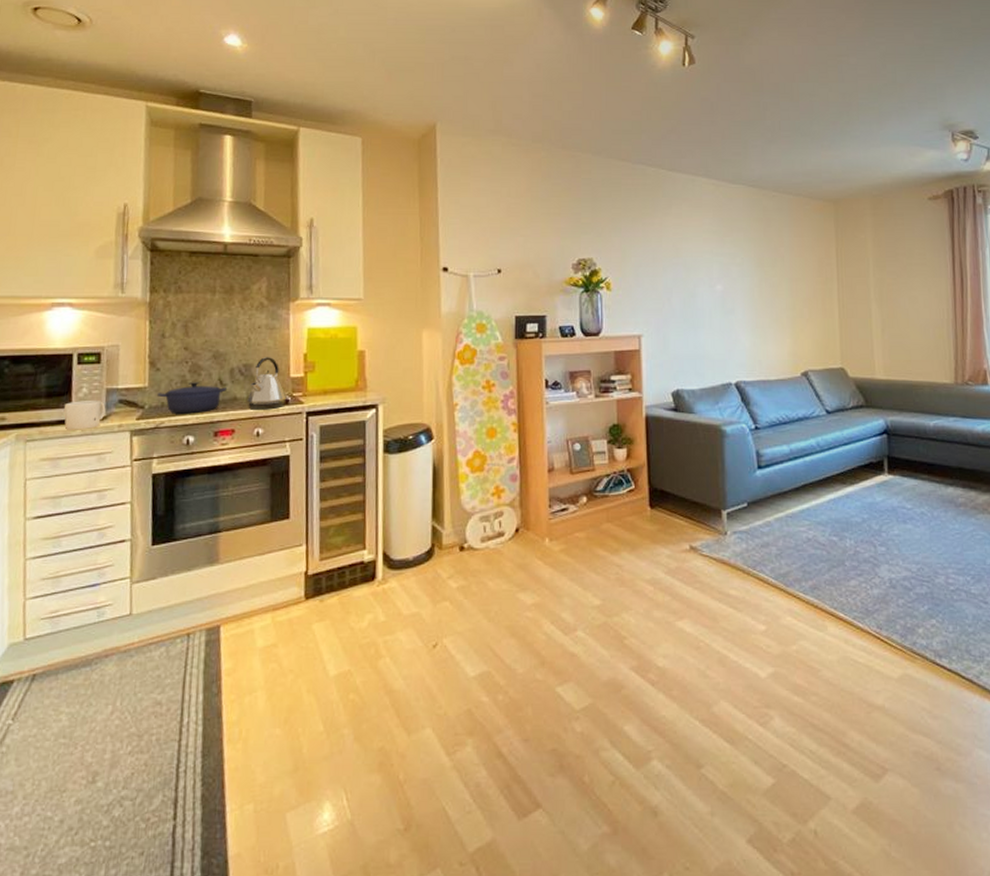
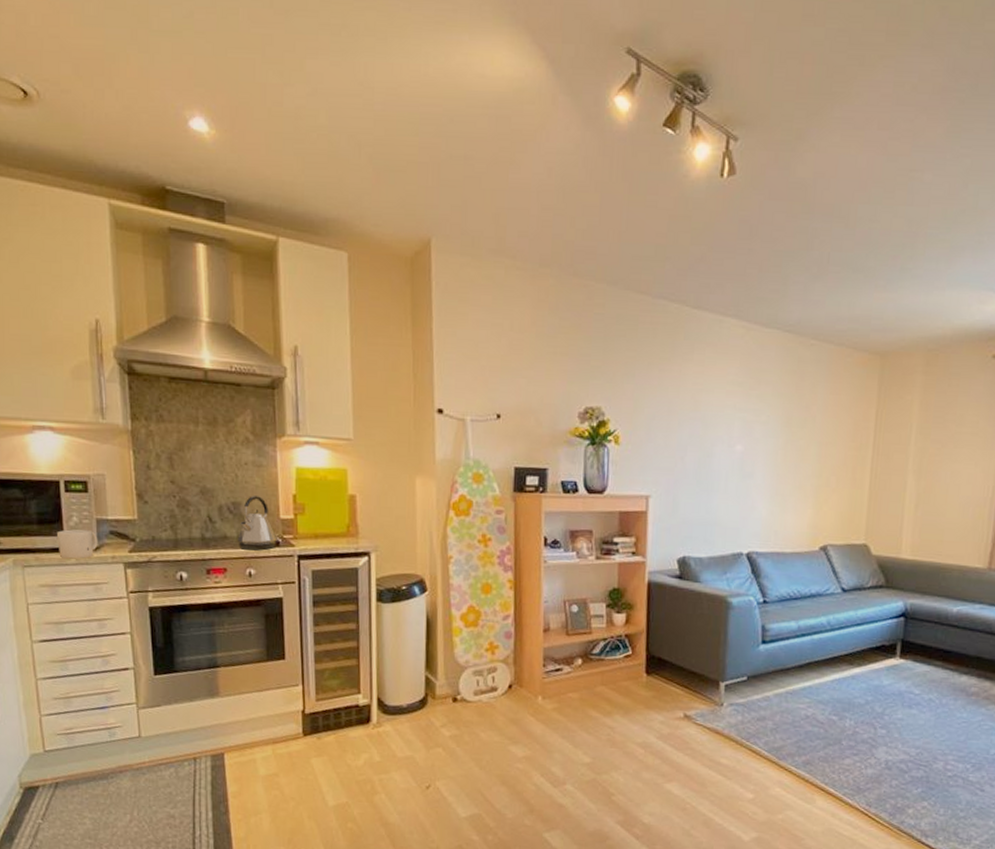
cooking pot: present [157,381,227,414] -> none [148,516,216,550]

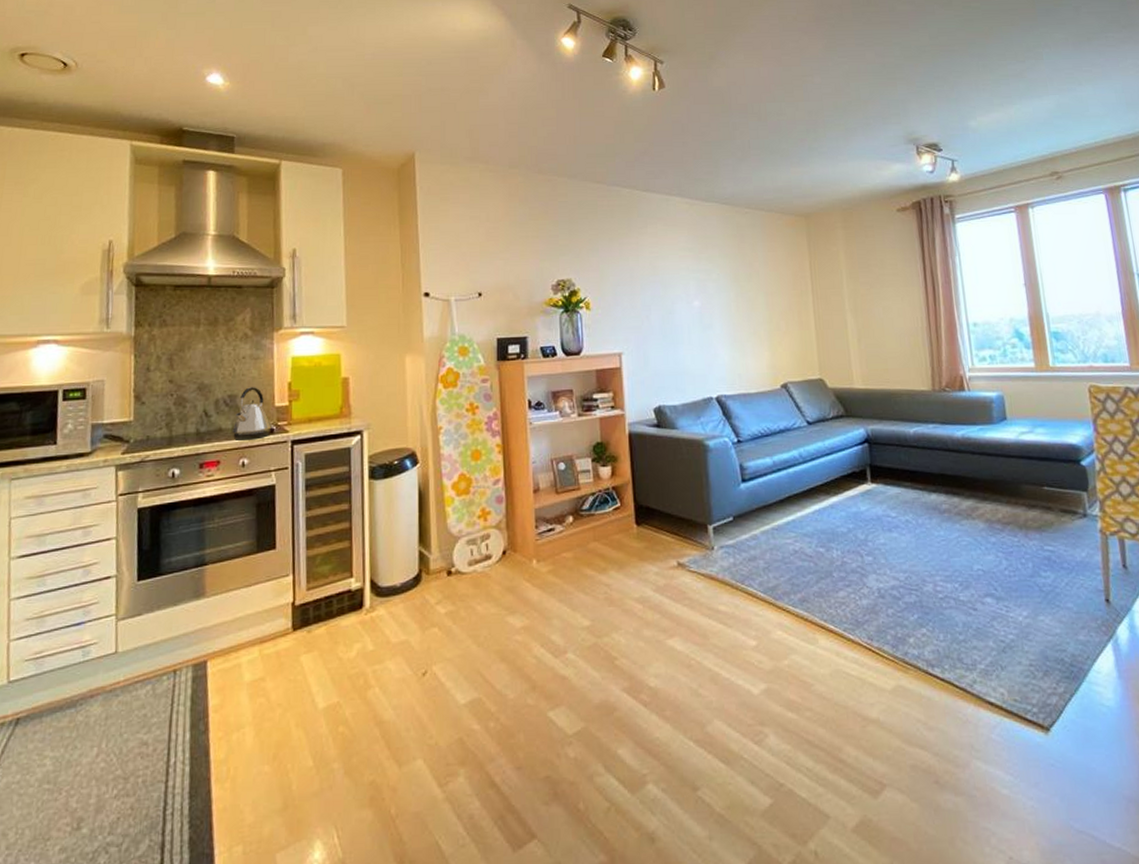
mug: present [56,529,98,560] -> none [49,435,91,468]

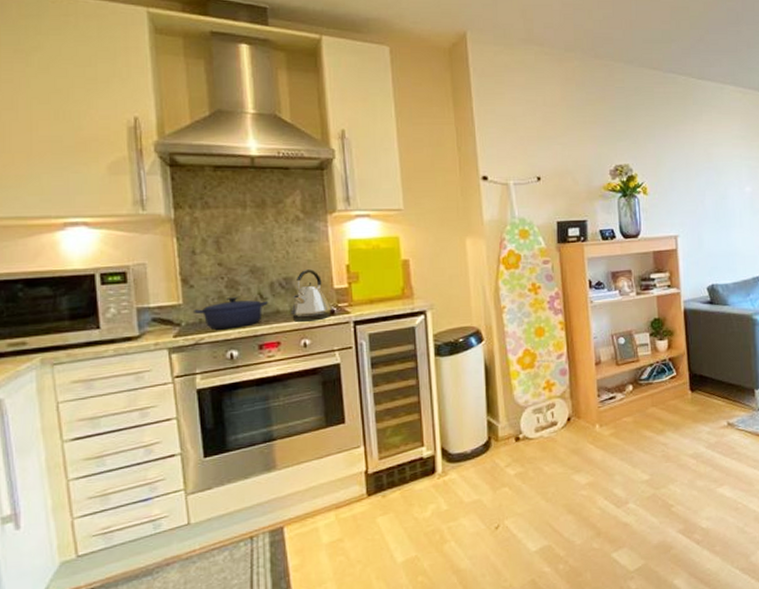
cooking pot: none [143,413,212,447] -> present [194,296,268,330]

